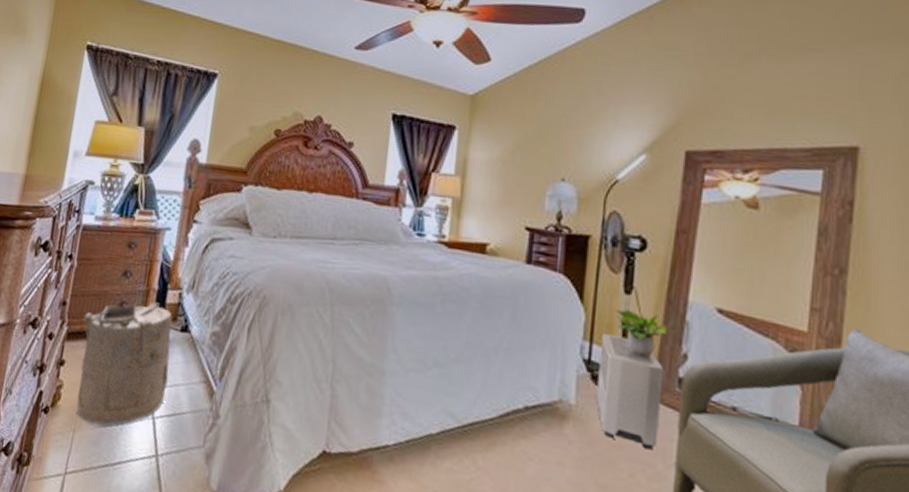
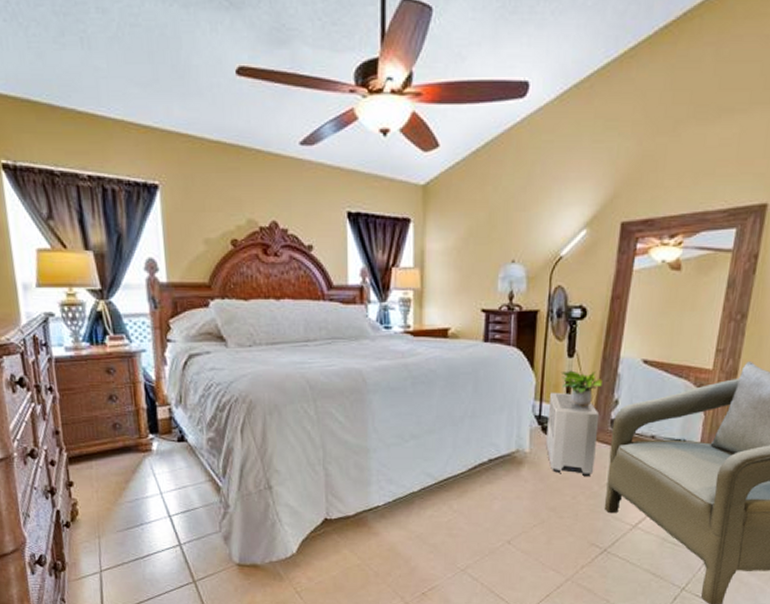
laundry hamper: present [76,302,173,426] -> none [80,419,177,530]

